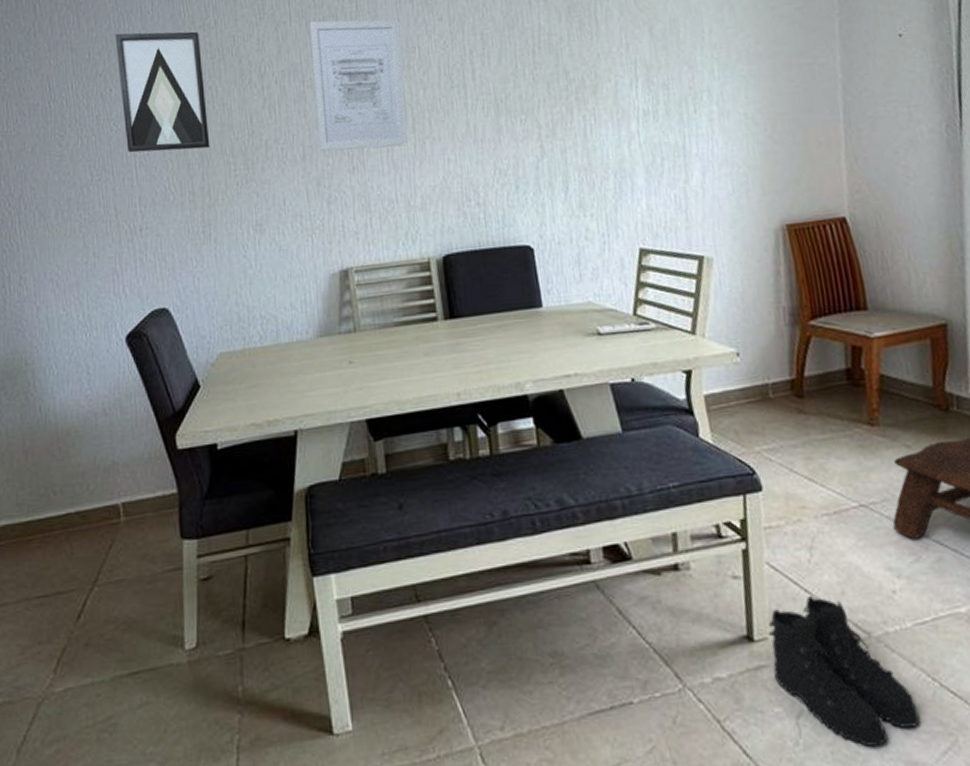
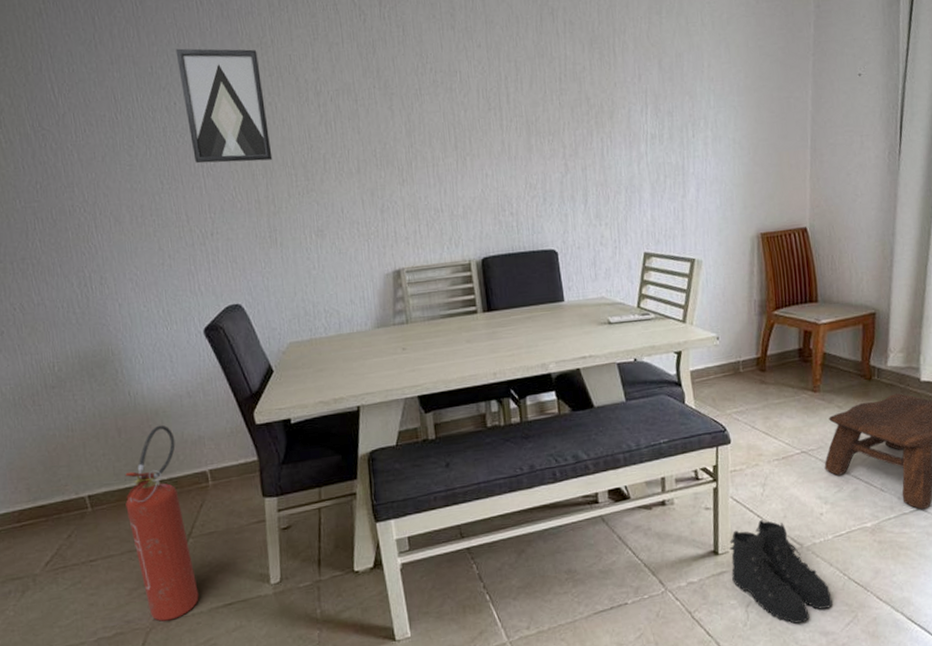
fire extinguisher: none [26,447,101,690] -> present [125,424,199,621]
wall art: present [309,19,408,151] -> none [360,43,451,165]

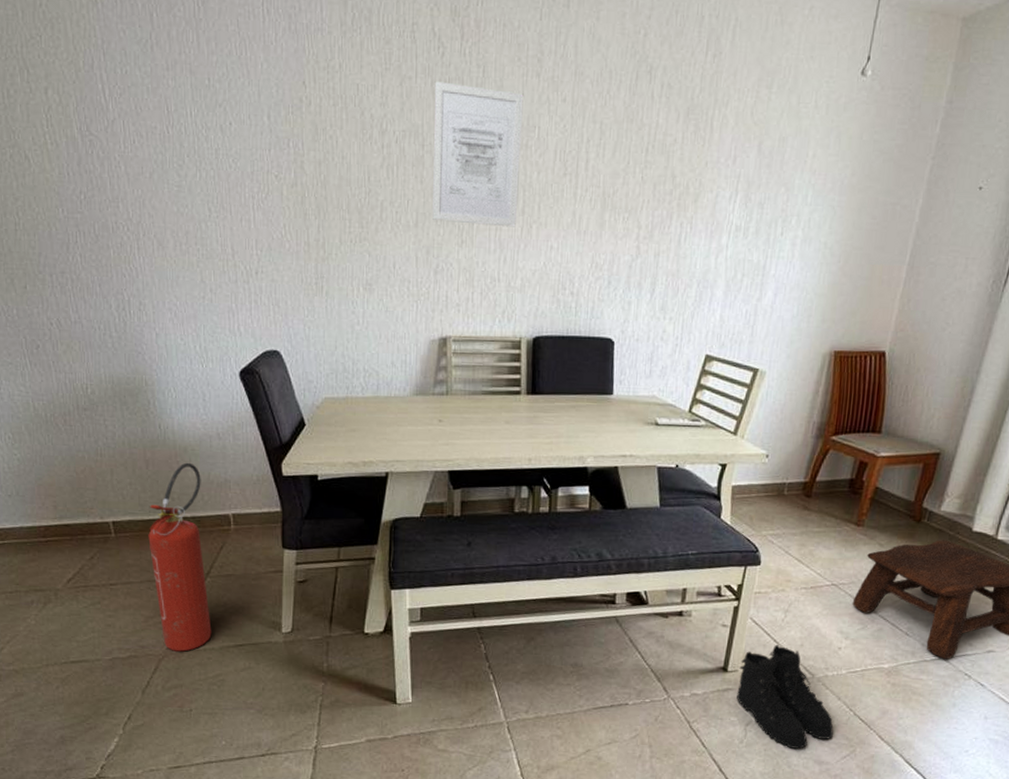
wall art: present [175,48,273,164] -> none [236,61,327,200]
wall art: none [360,43,451,165] -> present [432,81,524,227]

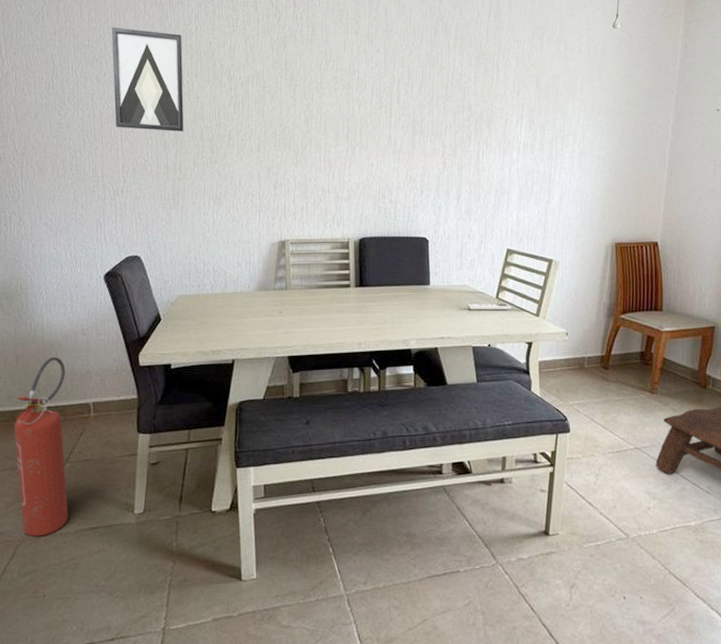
wall art: none [236,61,327,200] -> present [111,27,184,131]
wall art: present [432,81,524,227] -> none [272,39,345,149]
boots: present [737,645,834,749] -> none [559,507,652,609]

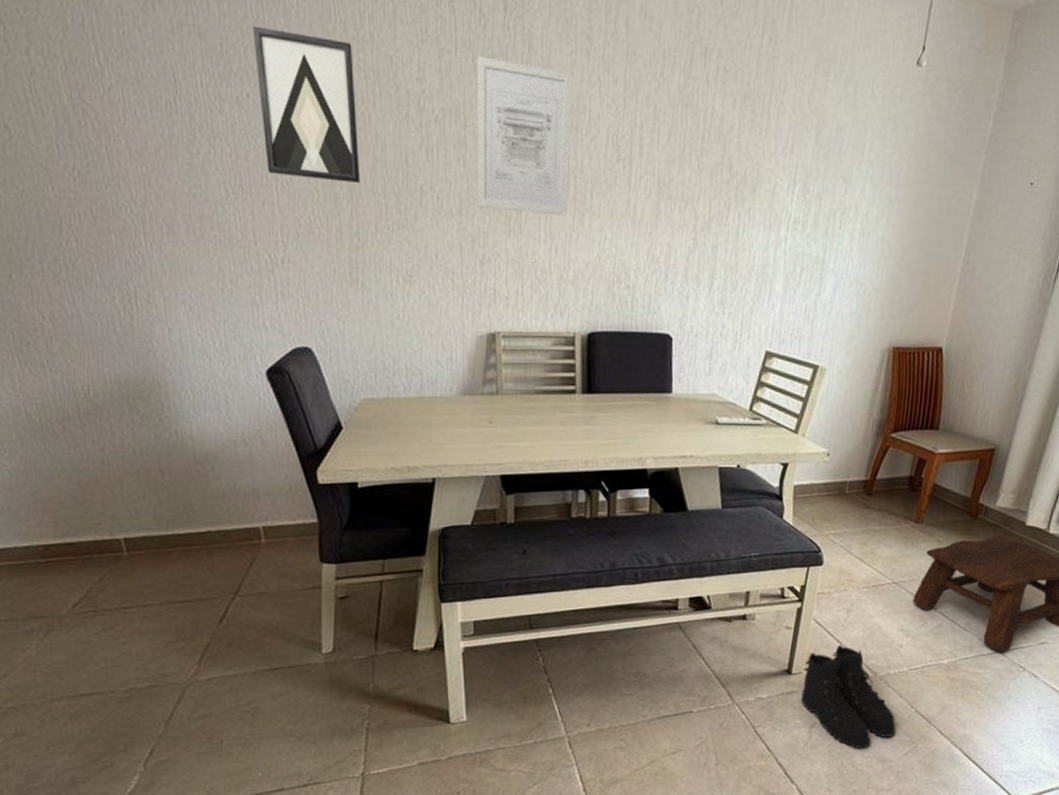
fire extinguisher: present [14,356,69,537] -> none [166,471,243,678]
wall art: none [272,39,345,149] -> present [476,56,573,216]
boots: none [559,507,652,609] -> present [801,645,896,748]

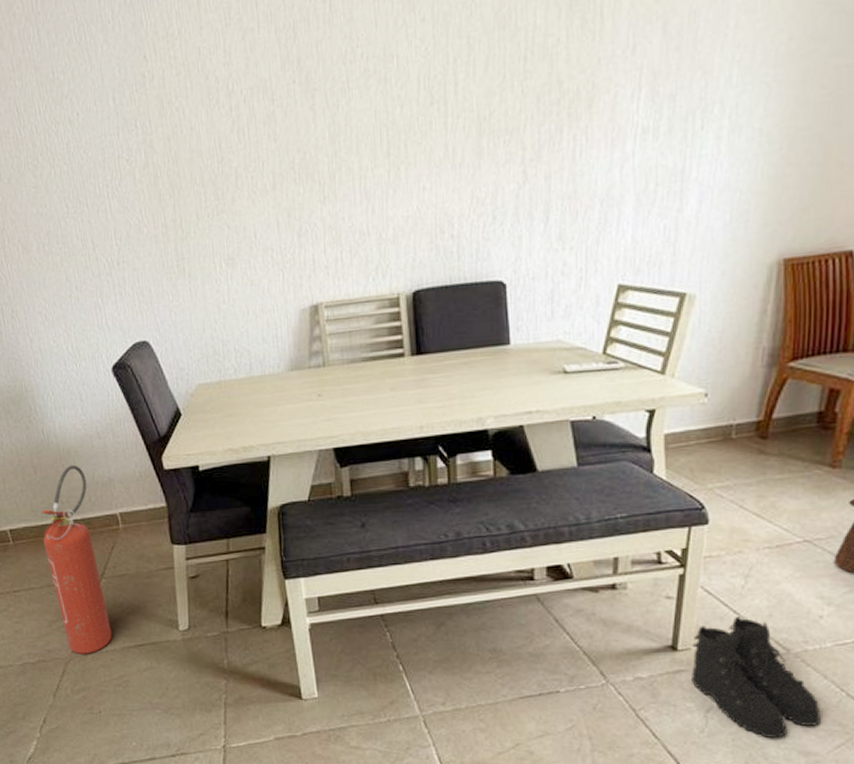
fire extinguisher: none [166,471,243,678] -> present [42,464,112,654]
wall art: present [252,25,361,183] -> none [77,43,180,184]
wall art: present [476,56,573,216] -> none [278,21,382,179]

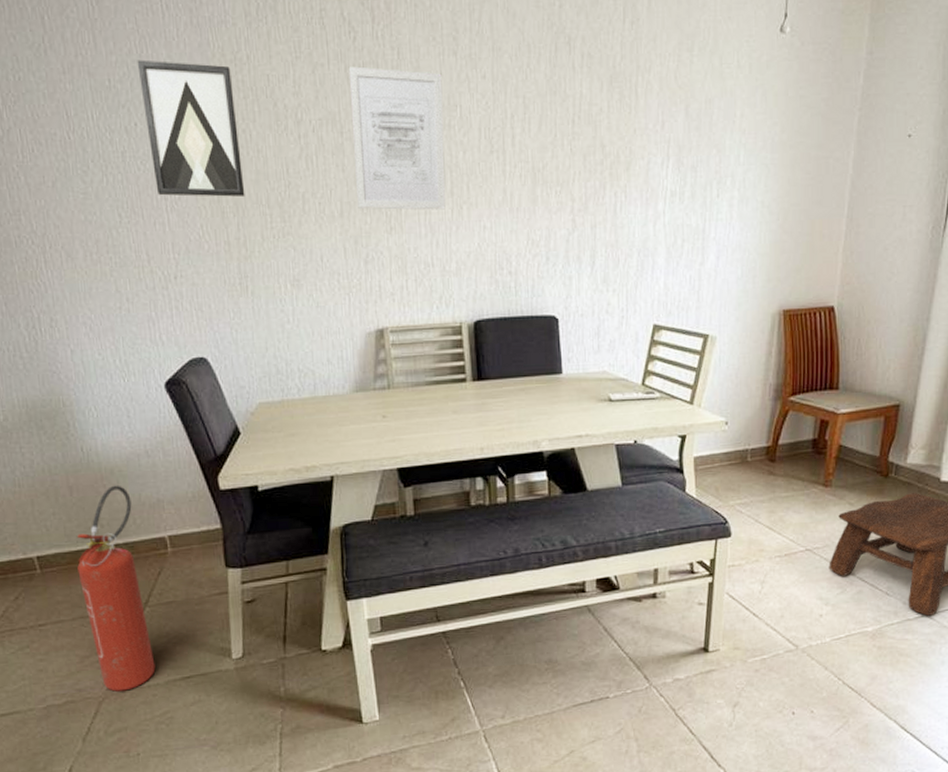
wall art: none [77,43,180,184] -> present [137,59,245,197]
wall art: none [278,21,382,179] -> present [348,66,446,210]
boots: present [692,617,821,738] -> none [720,619,824,726]

